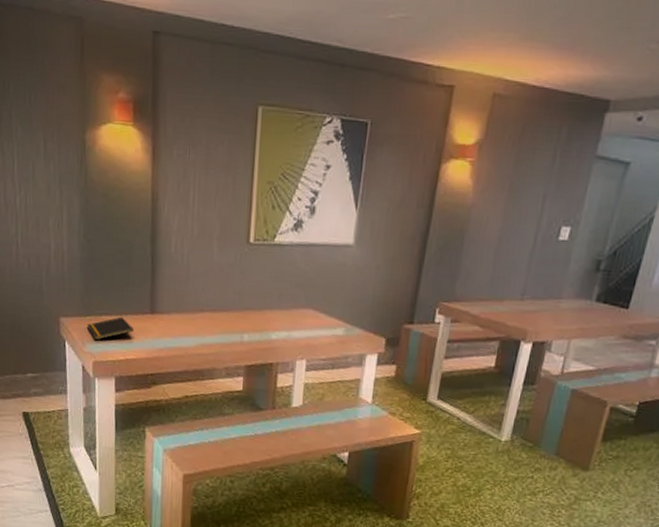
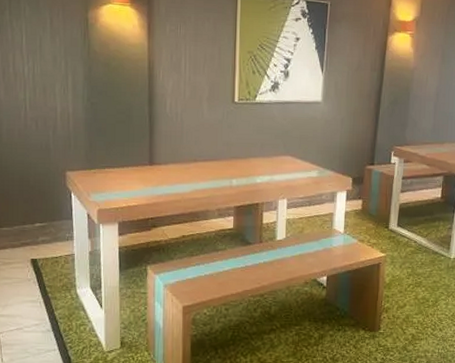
notepad: present [86,316,134,340] -> none [91,169,134,190]

